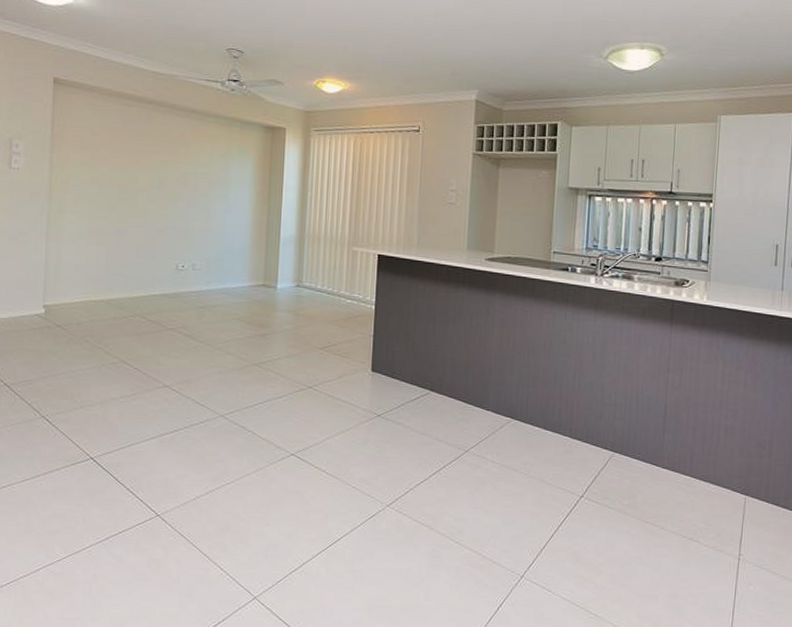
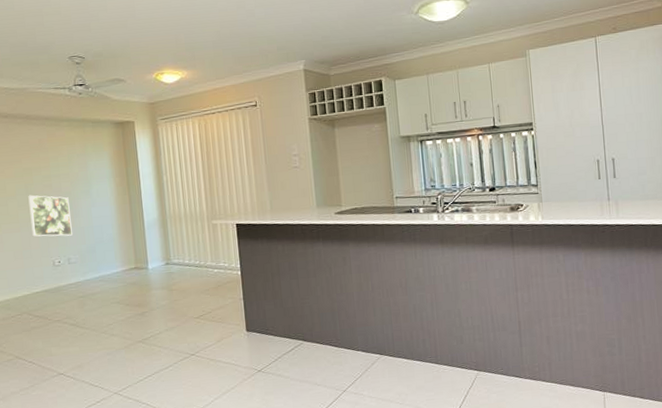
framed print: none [159,190,203,240] -> present [28,195,72,237]

